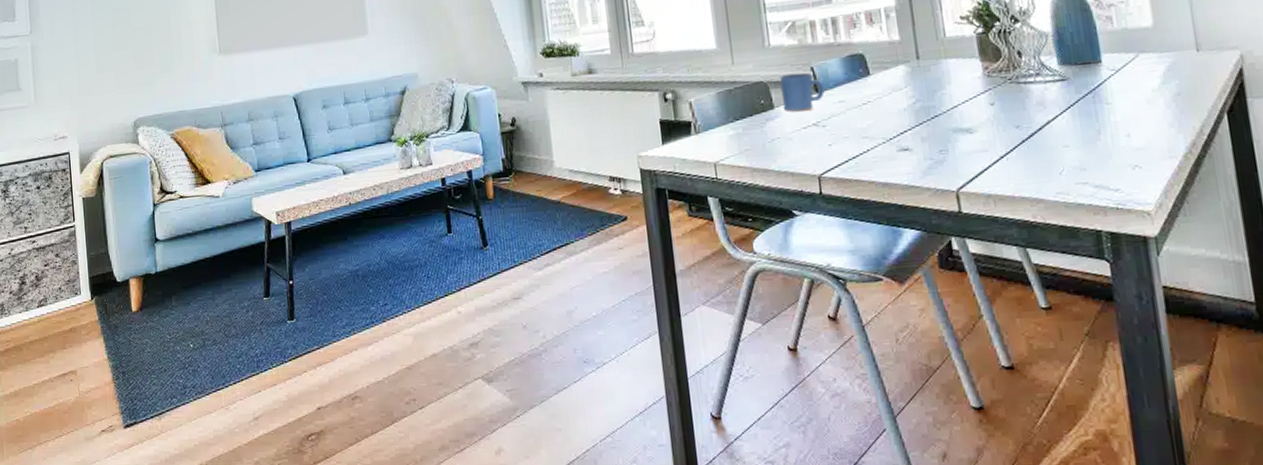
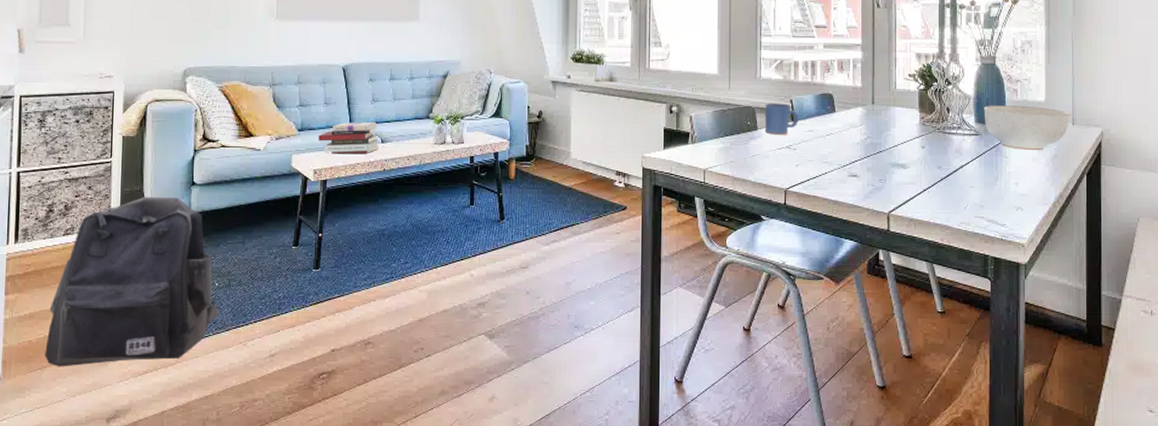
backpack: none [32,257,197,445] -> present [45,196,219,367]
books: none [276,153,342,193] -> present [318,122,380,154]
bowl: none [1068,34,1195,92] -> present [984,105,1072,150]

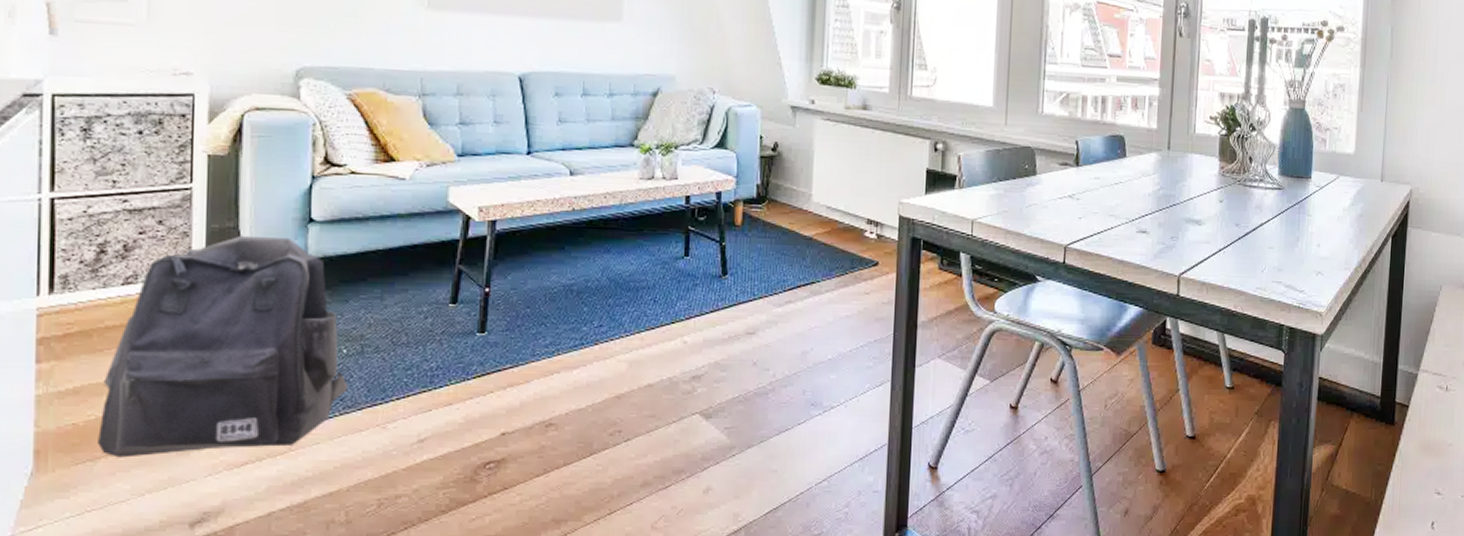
books: present [318,122,380,154] -> none [484,147,568,189]
mug: present [765,103,799,136] -> none [1045,143,1084,183]
bowl: present [984,105,1072,150] -> none [1288,156,1382,208]

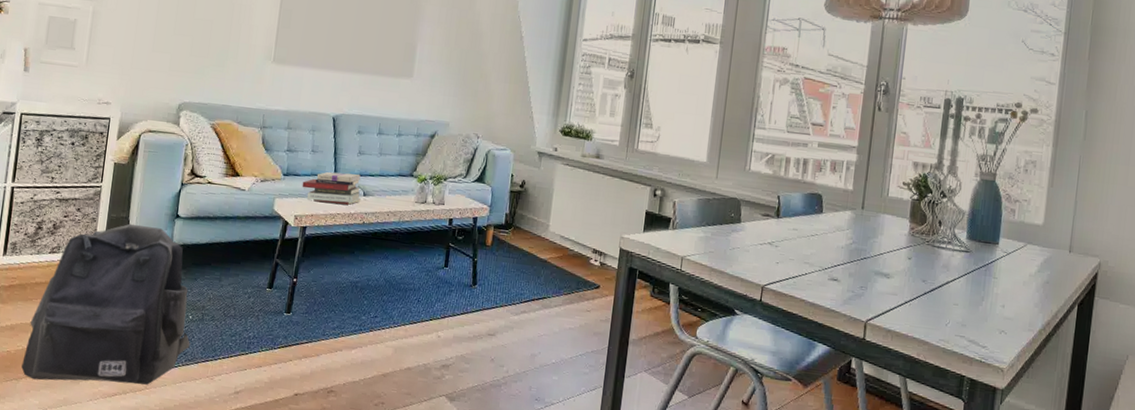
books: none [484,147,568,189] -> present [302,171,361,205]

